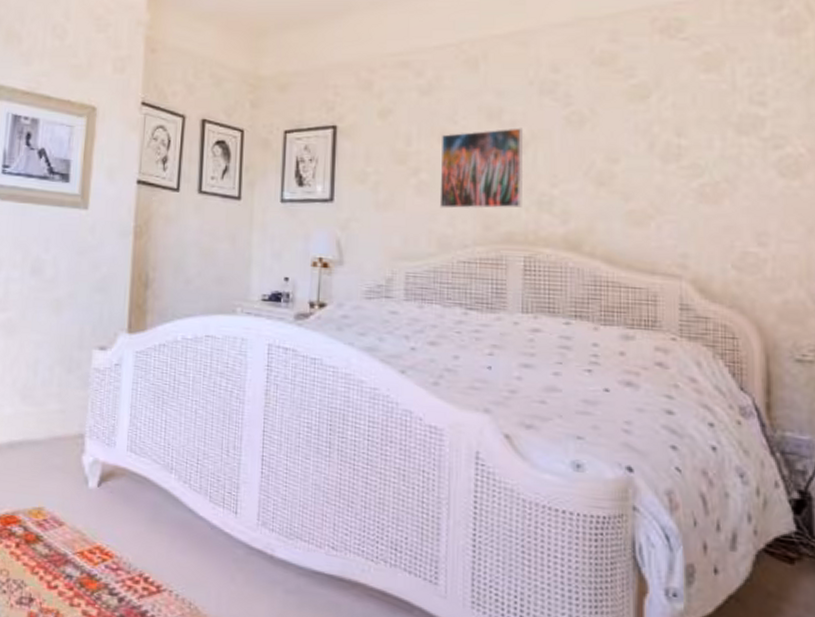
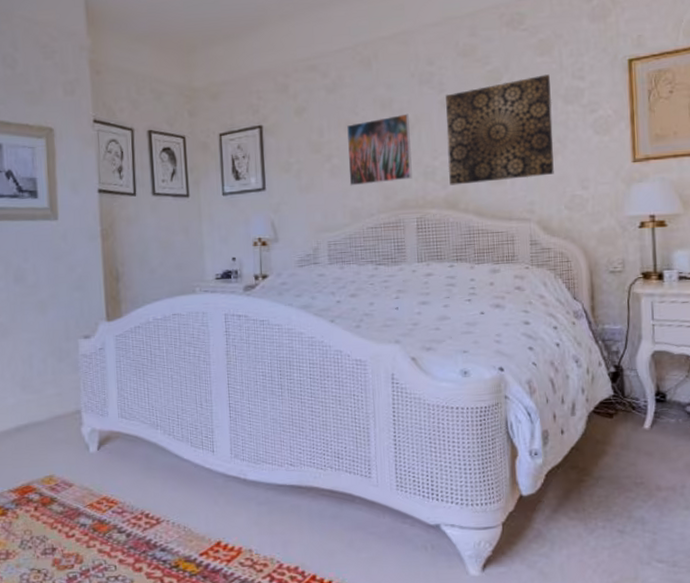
wall art: none [570,96,719,223] -> present [446,74,554,186]

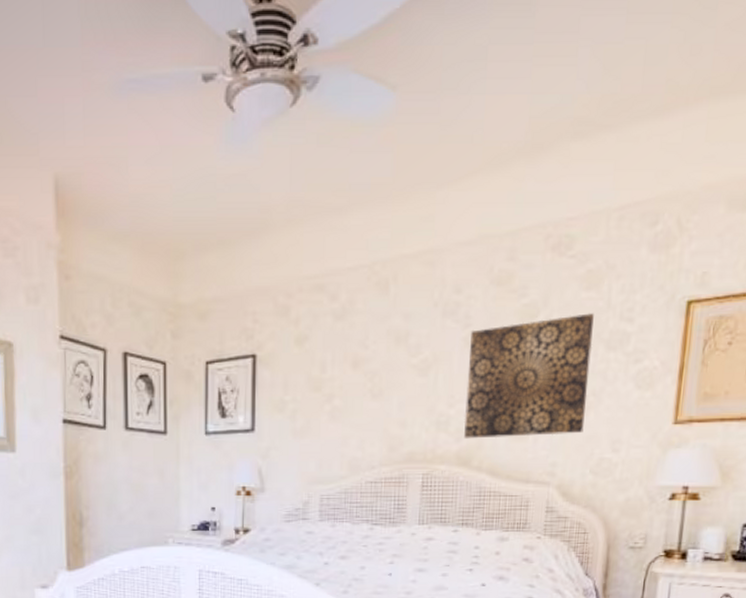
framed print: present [347,113,412,186] -> none [351,350,426,433]

